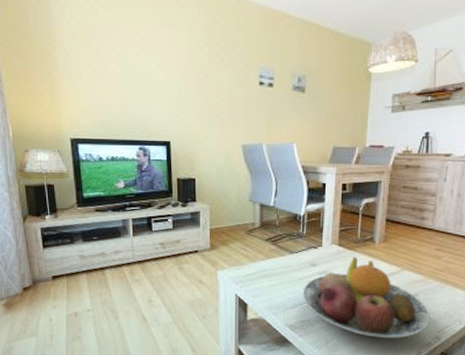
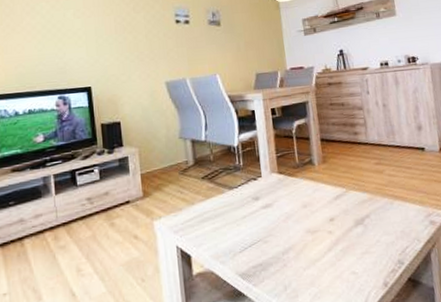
fruit bowl: present [302,257,431,338] -> none [249,183,389,273]

